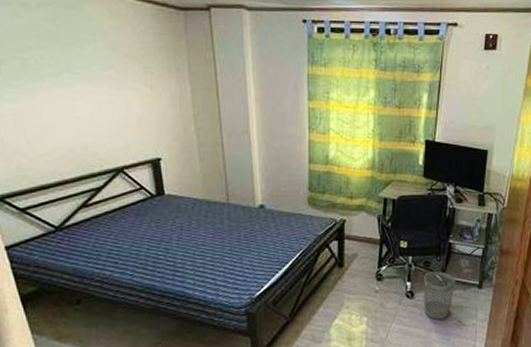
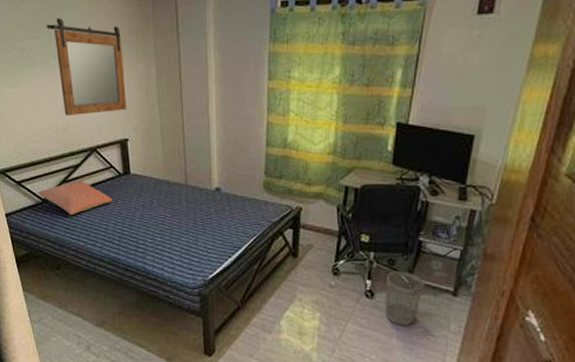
pillow: none [48,203,145,242] -> present [37,179,113,215]
mirror: none [56,28,159,135] -> present [46,18,127,116]

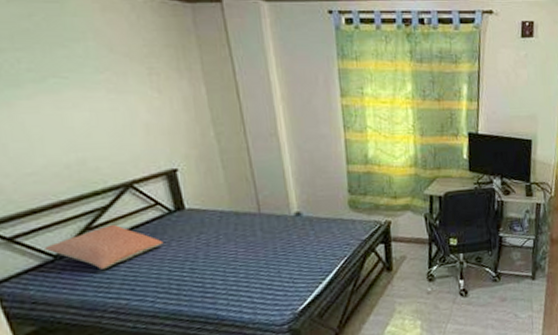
mirror: present [46,18,127,116] -> none [34,26,172,148]
wastebasket: present [385,271,425,326] -> none [476,266,509,316]

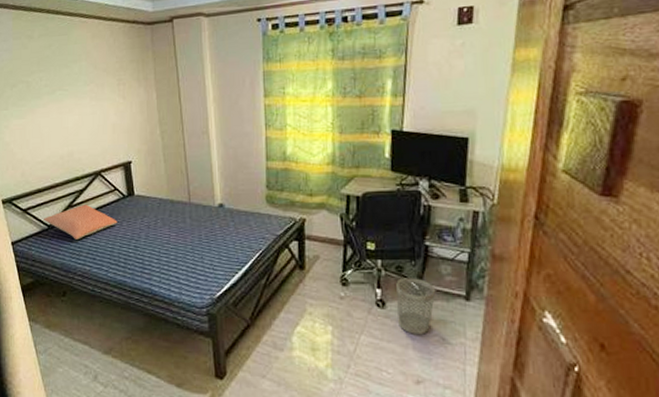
wastebasket: none [476,266,509,316] -> present [396,278,436,335]

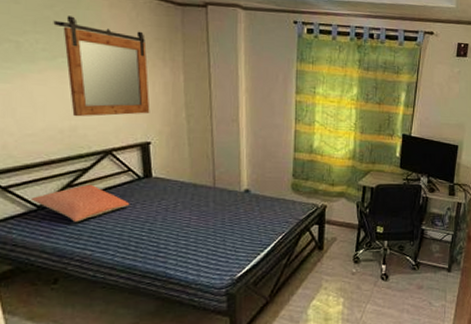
mirror: none [51,52,130,143] -> present [53,16,150,117]
wastebasket: present [396,278,436,335] -> none [397,255,427,301]

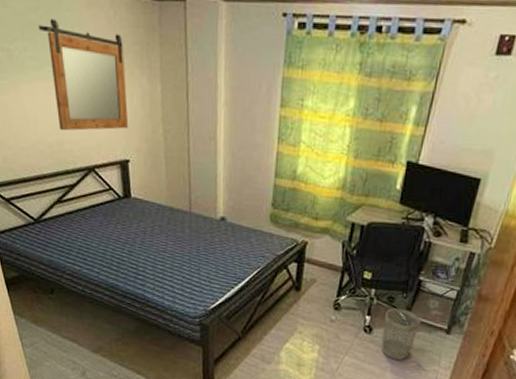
pillow: present [30,184,130,222] -> none [28,200,112,238]
wastebasket: none [397,255,427,301] -> present [381,308,421,360]

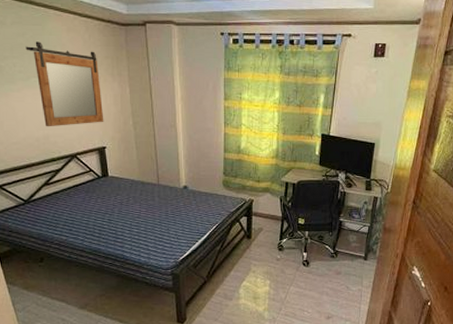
wastebasket: present [381,308,421,360] -> none [318,244,345,285]

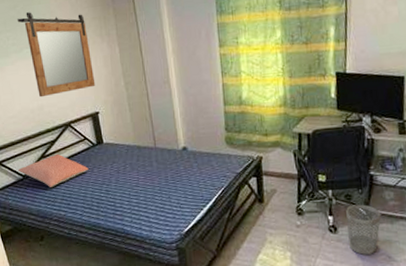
pillow: none [19,182,93,213] -> present [17,153,89,187]
wastebasket: none [318,244,345,285] -> present [346,204,382,255]

